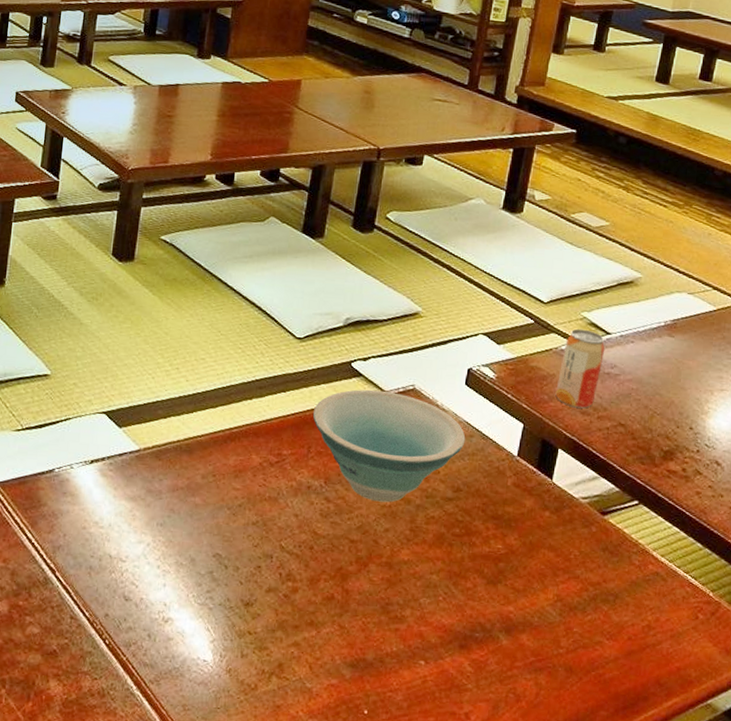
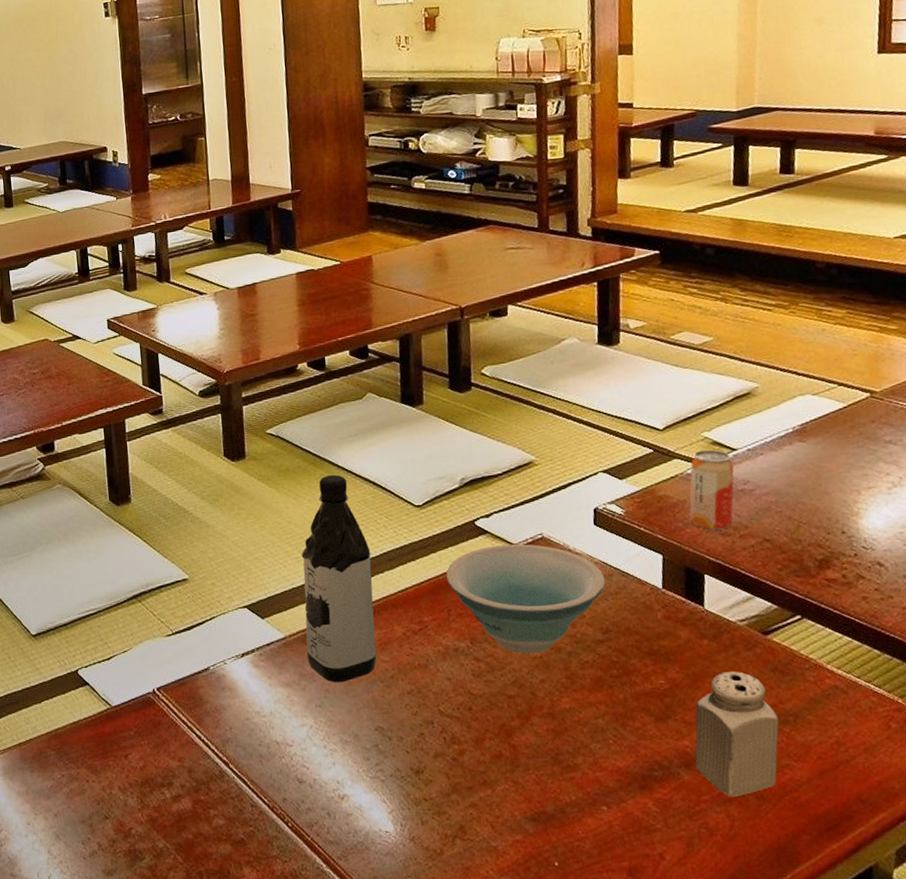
water bottle: none [157,292,243,504] -> present [301,474,377,683]
salt shaker: none [515,545,600,667] -> present [695,671,779,797]

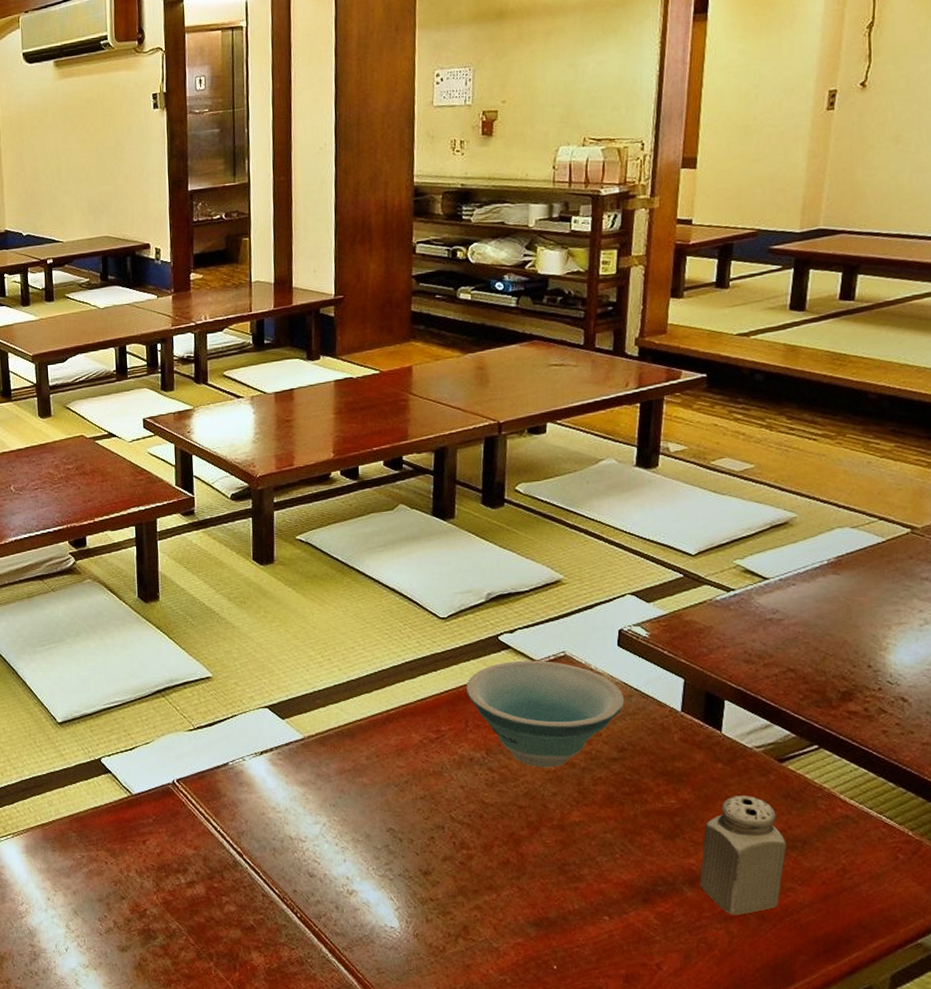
water bottle: present [301,474,377,683] -> none [324,583,393,785]
beverage can: present [689,449,734,531] -> none [715,577,763,658]

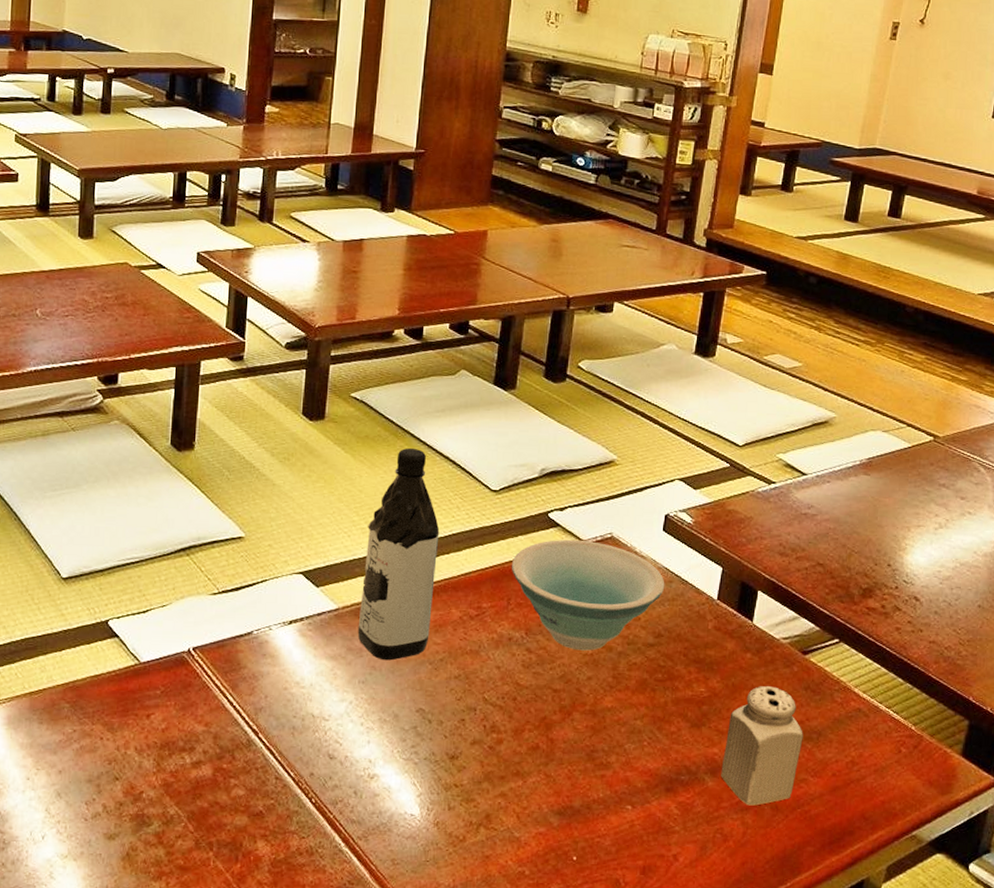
water bottle: none [324,583,393,785] -> present [357,447,440,661]

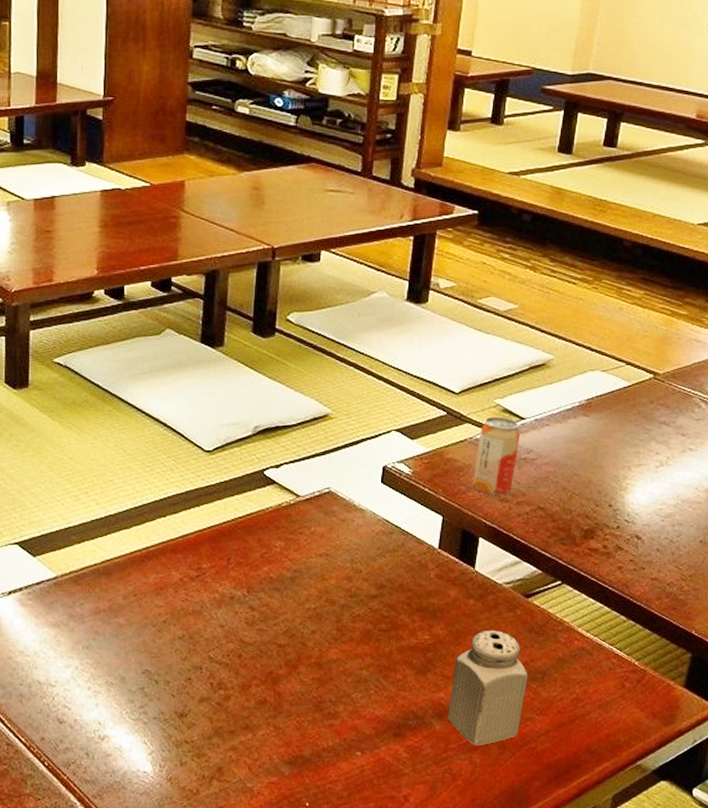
water bottle: present [357,447,440,661] -> none [78,411,155,625]
bowl: present [511,539,665,651] -> none [229,496,385,606]
beverage can: none [753,470,801,550] -> present [473,416,519,496]

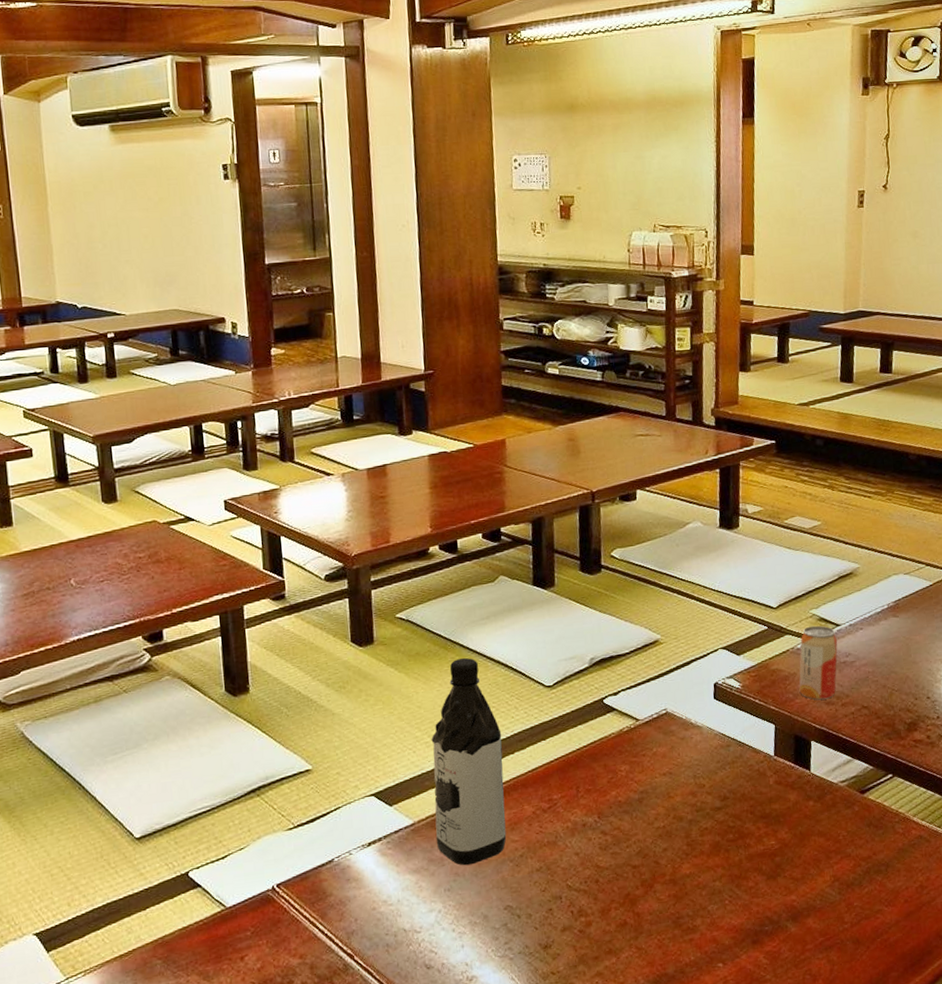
water bottle: none [78,411,155,625] -> present [431,657,507,866]
salt shaker: present [448,630,528,746] -> none [801,828,873,944]

